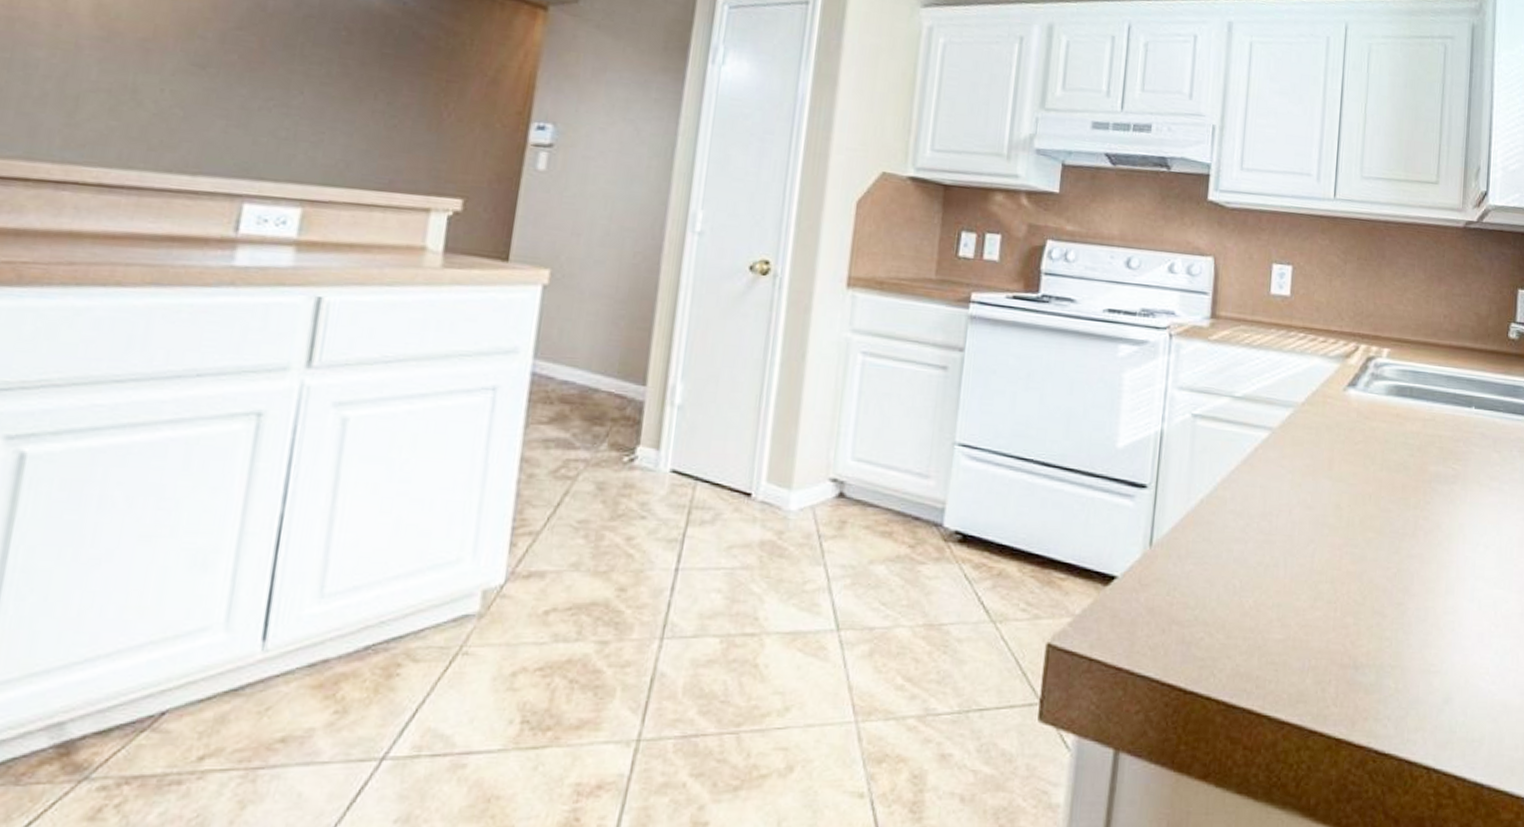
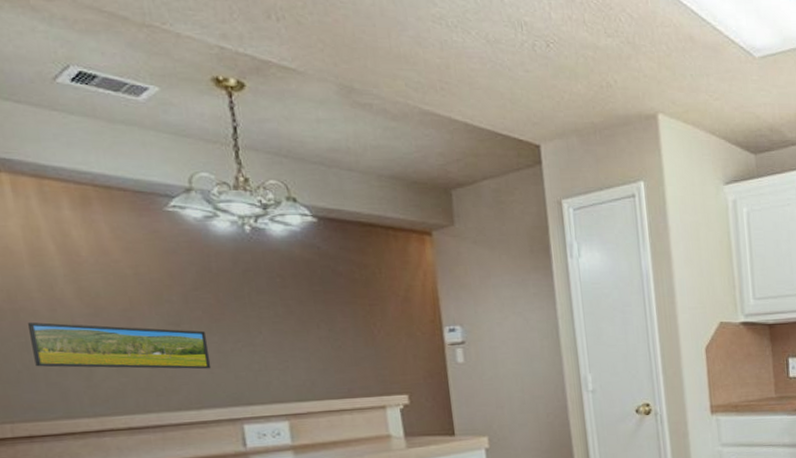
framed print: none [11,35,234,127] -> present [28,321,212,370]

